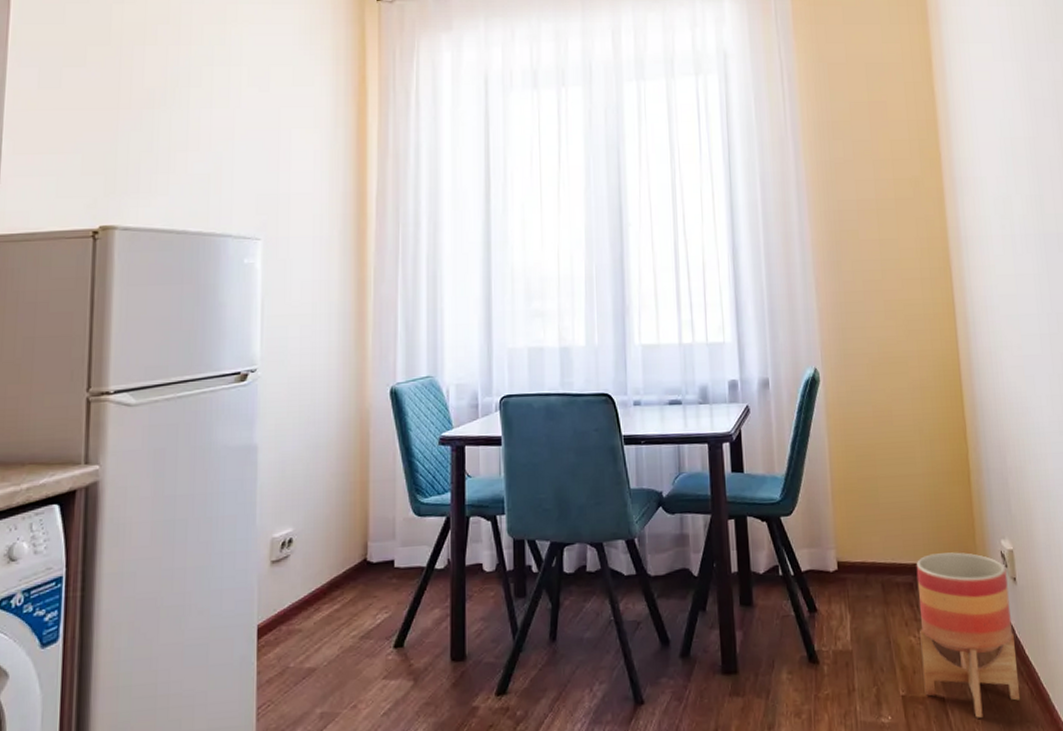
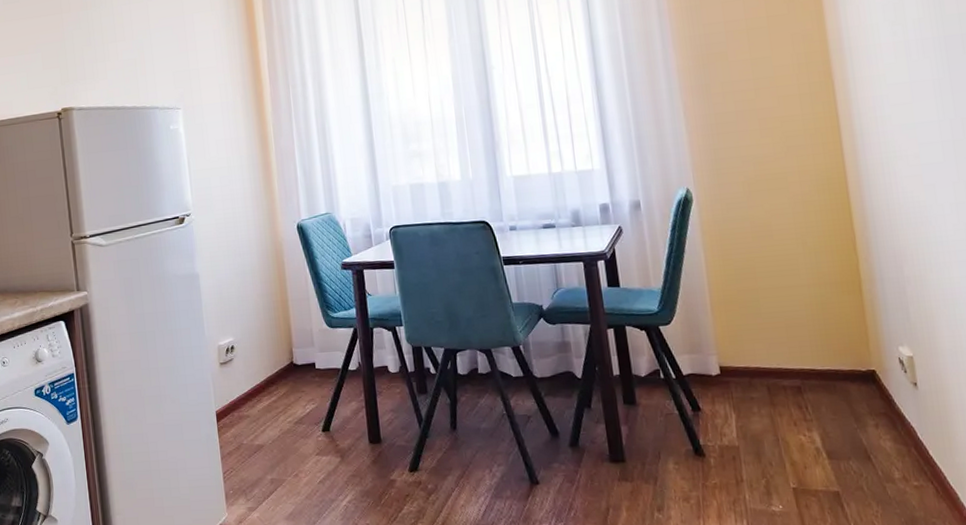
planter: present [916,552,1021,718] -> none [803,358,925,512]

